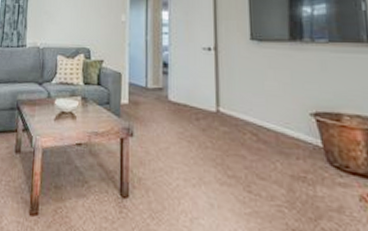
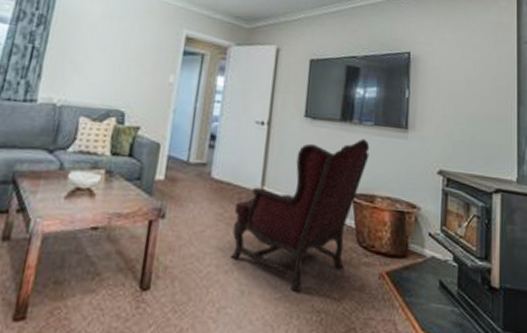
armchair: none [195,56,328,210] -> present [230,138,370,293]

